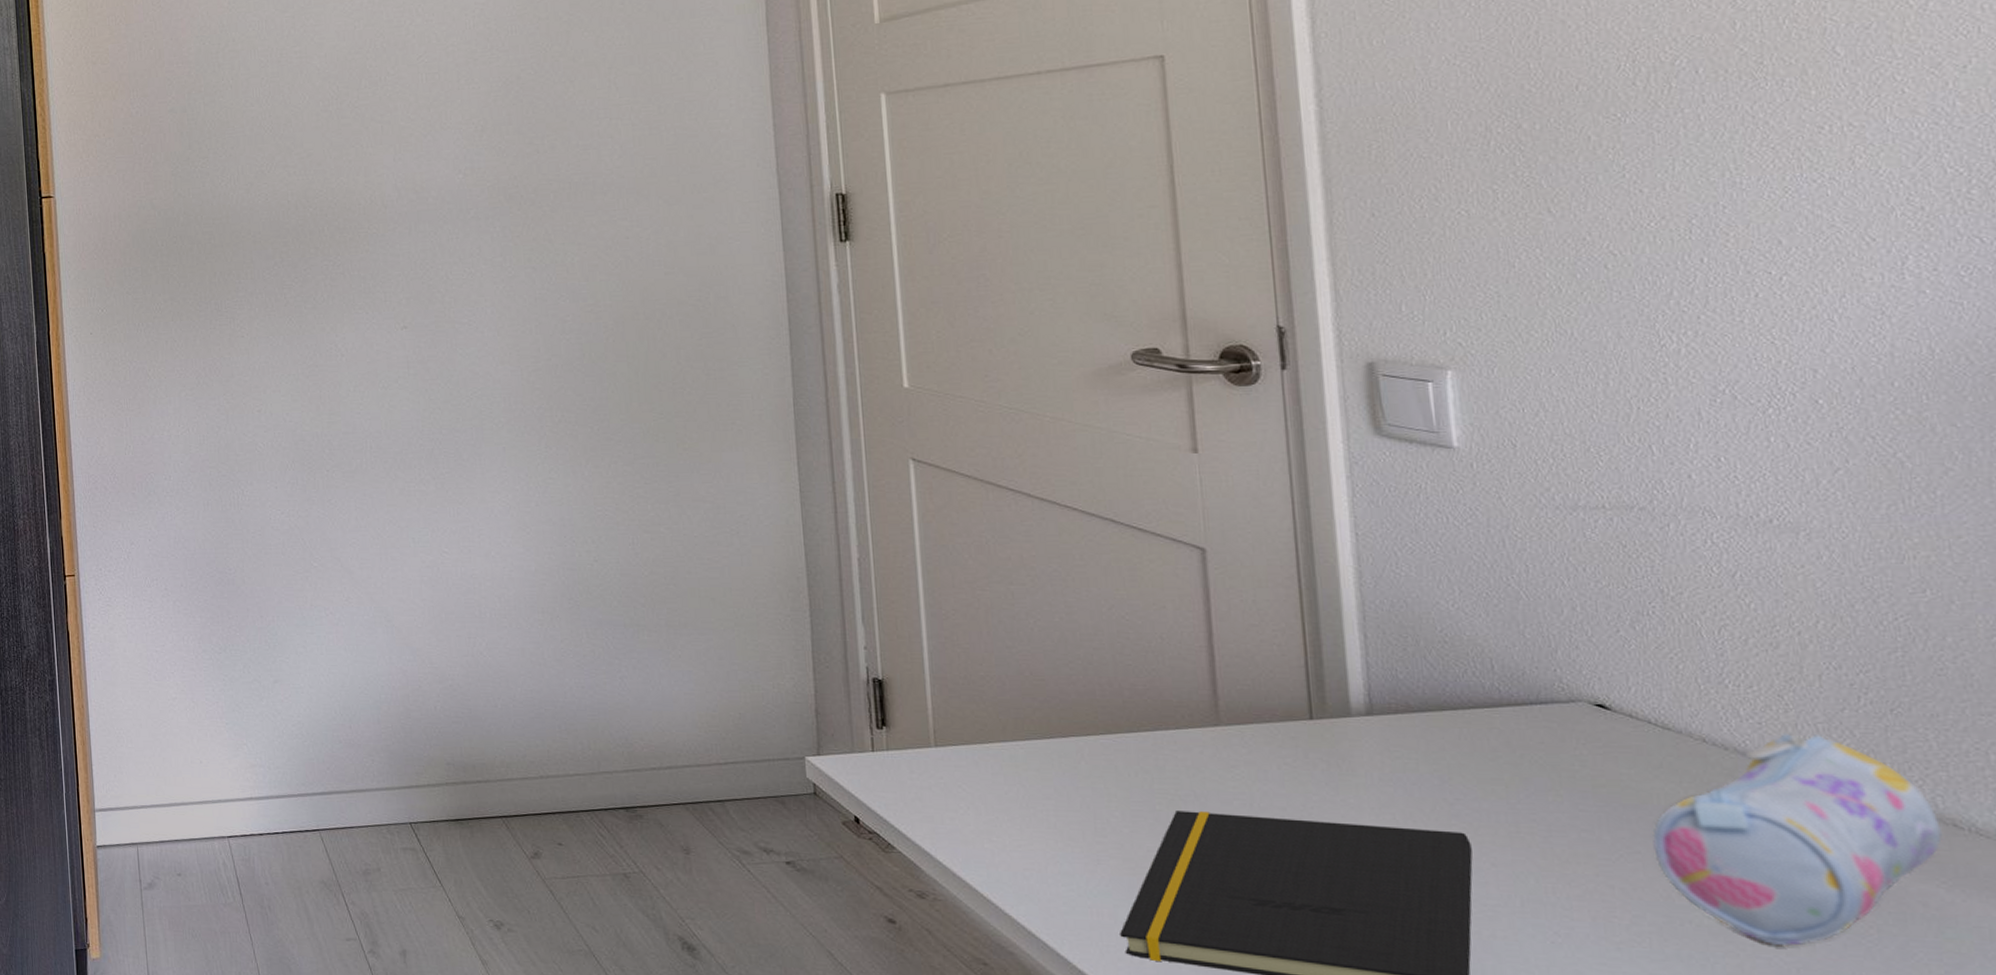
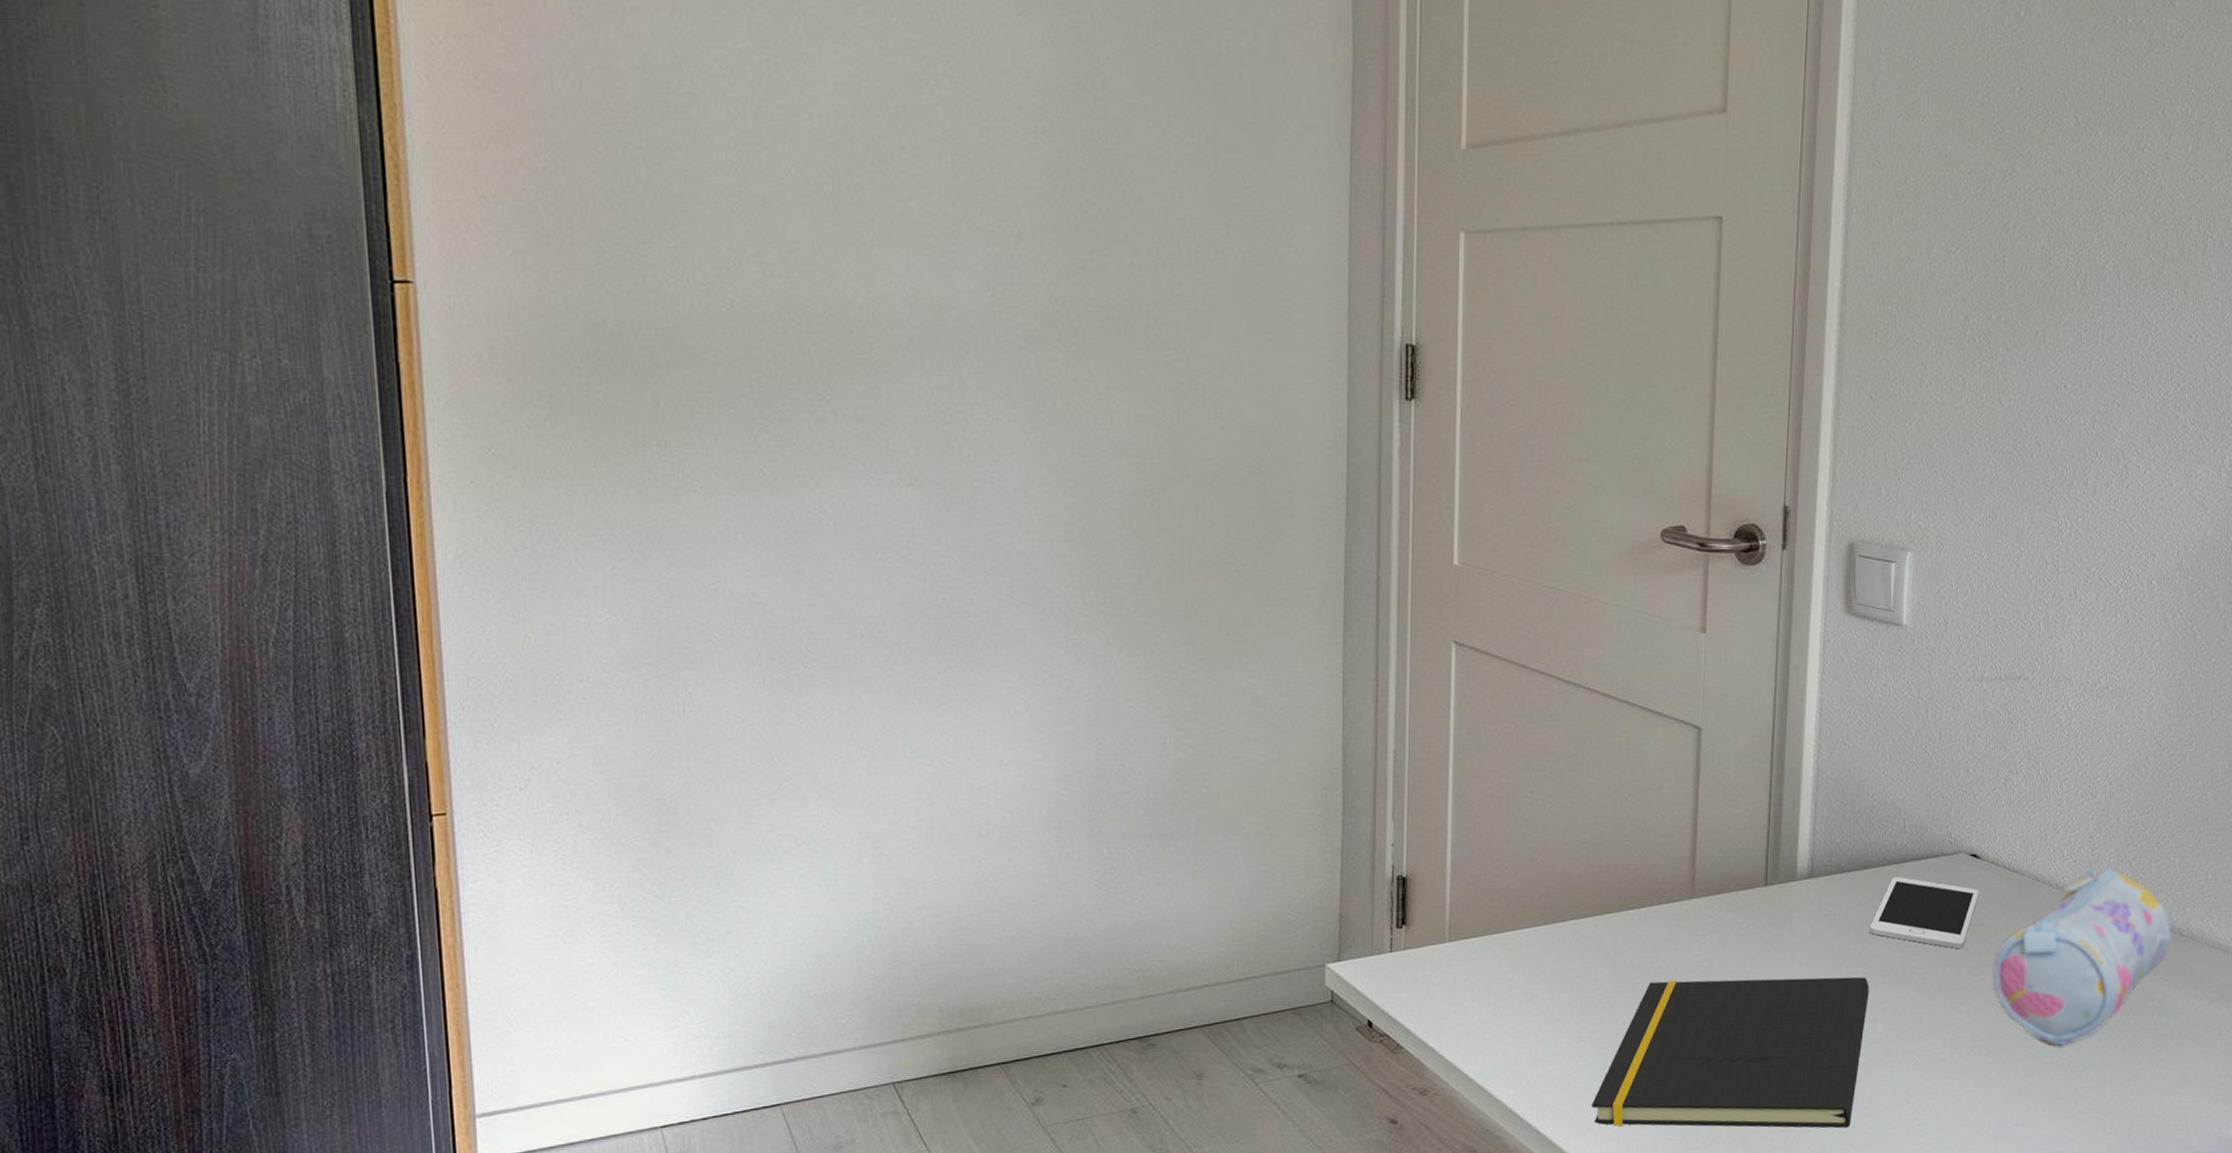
cell phone: none [1460,722,1616,813] -> present [1869,876,1979,950]

